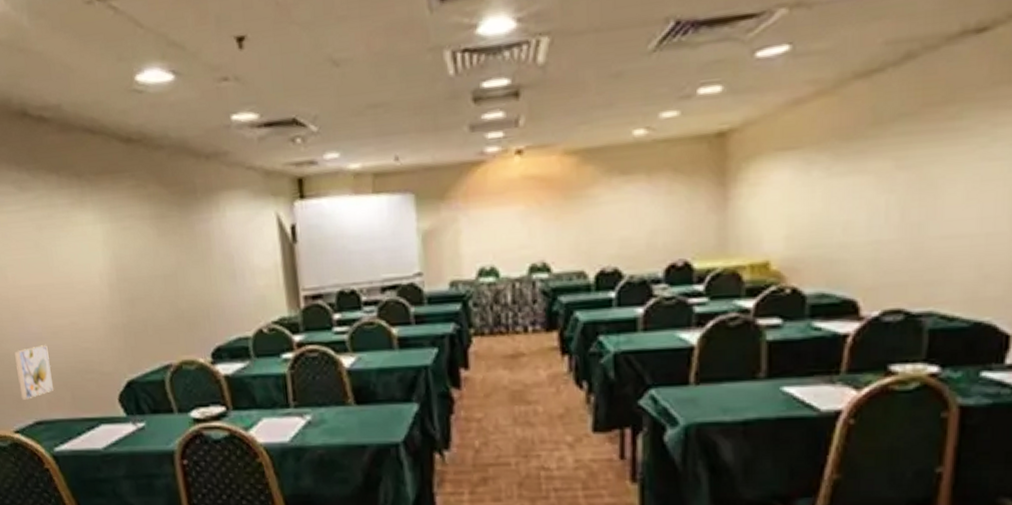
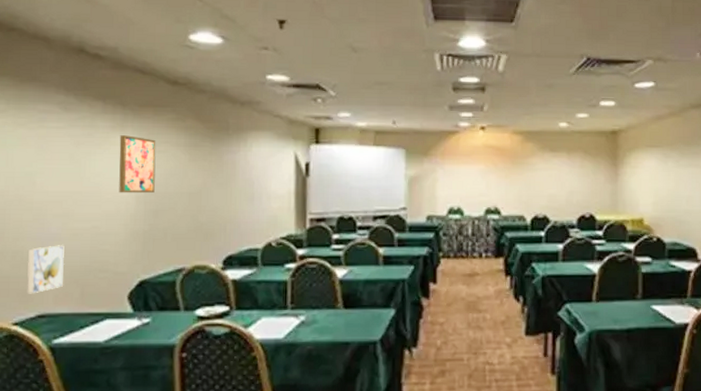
wall art: none [80,212,127,282] -> present [119,135,156,194]

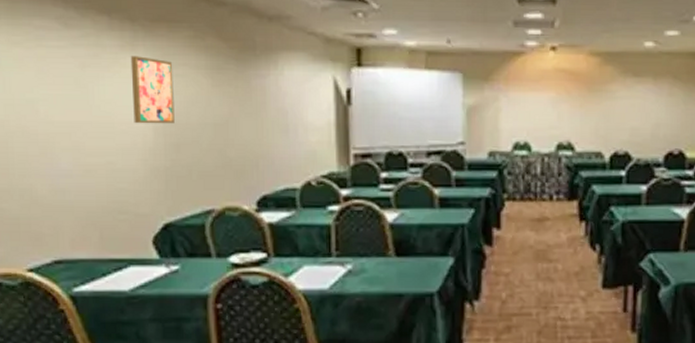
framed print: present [27,245,65,294] -> none [38,183,80,237]

